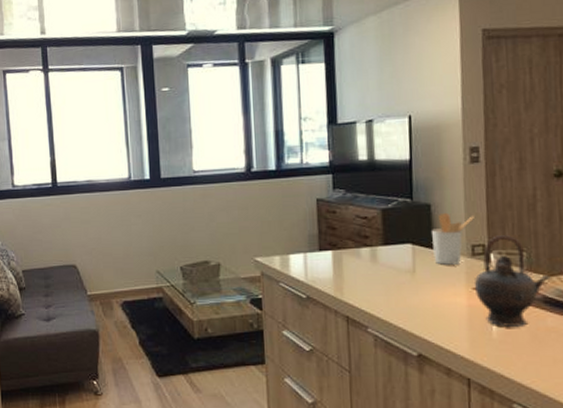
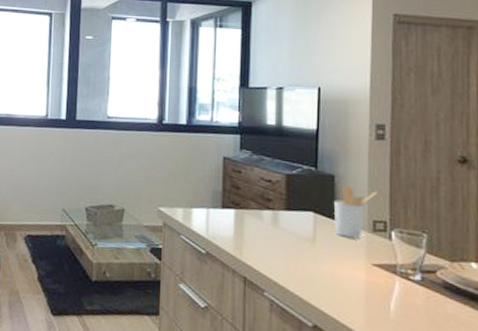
teapot: present [474,235,551,326] -> none [373,214,452,310]

